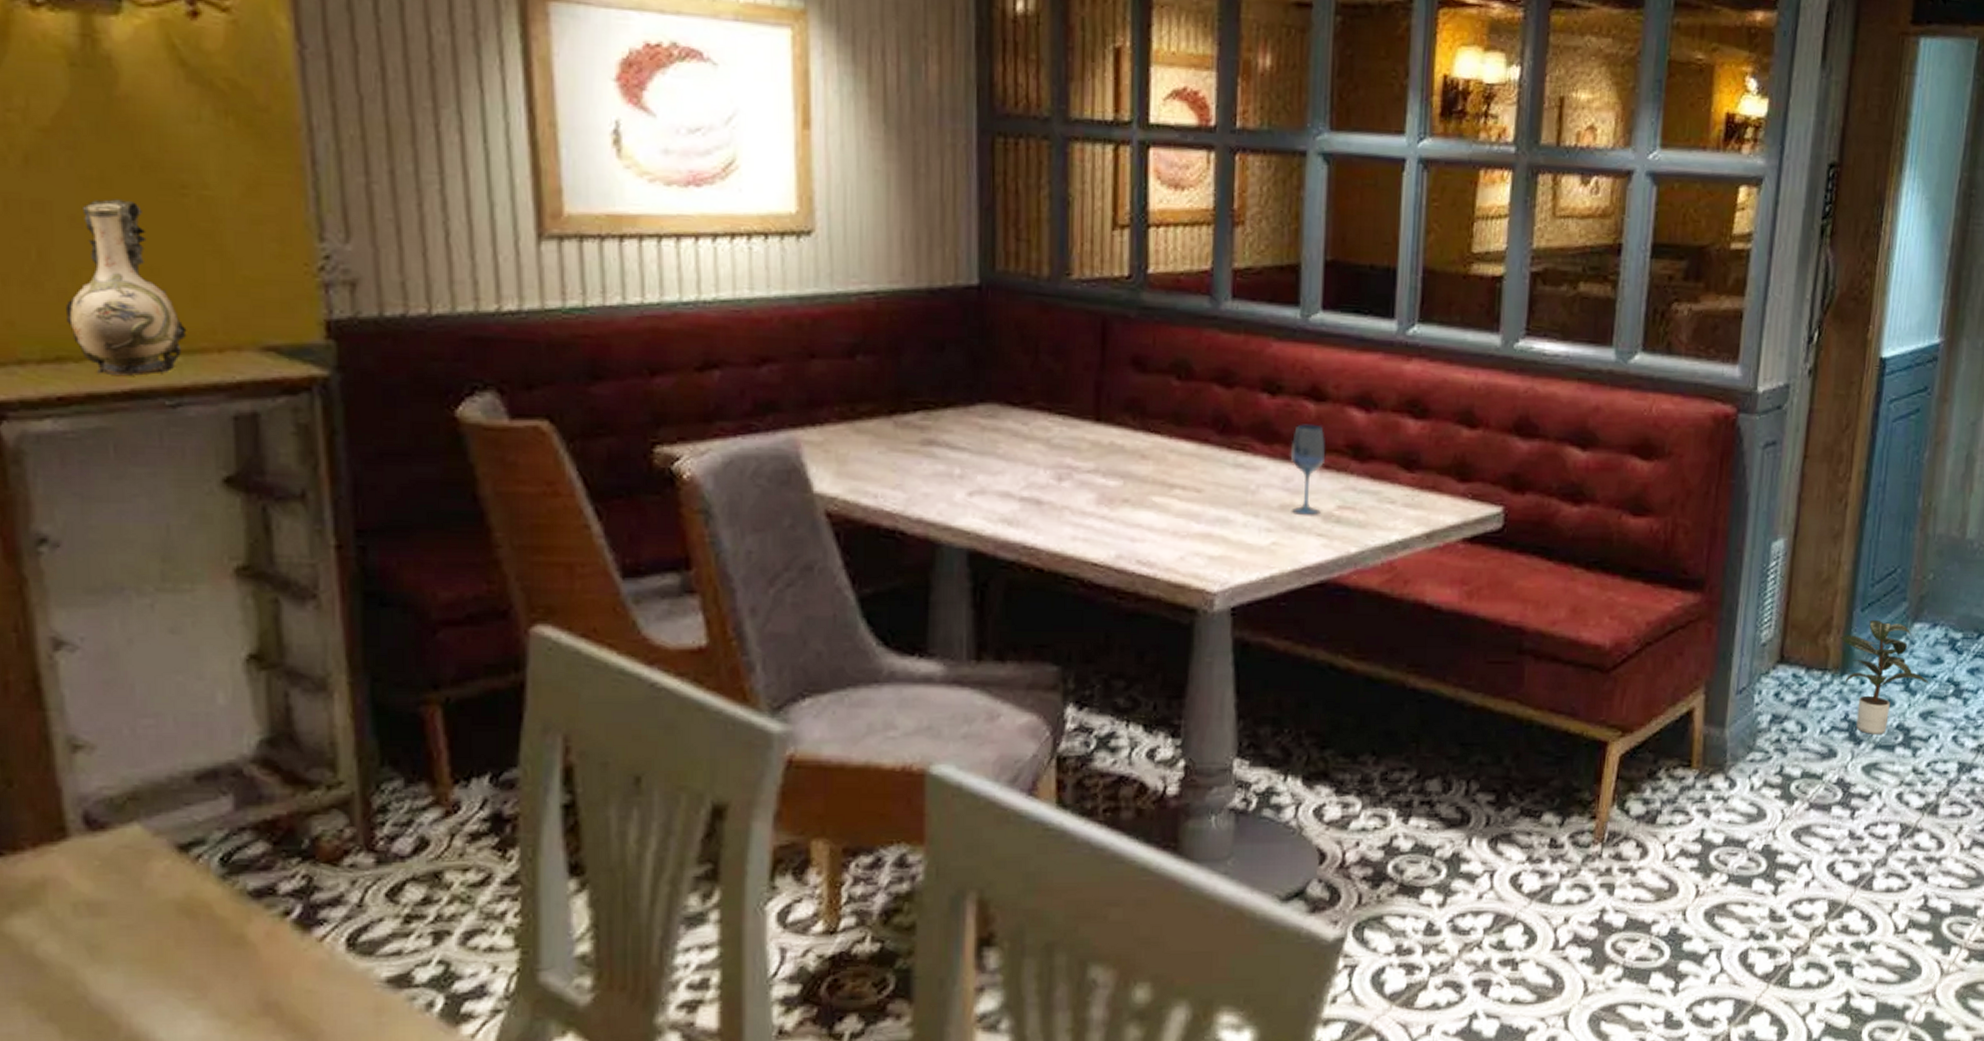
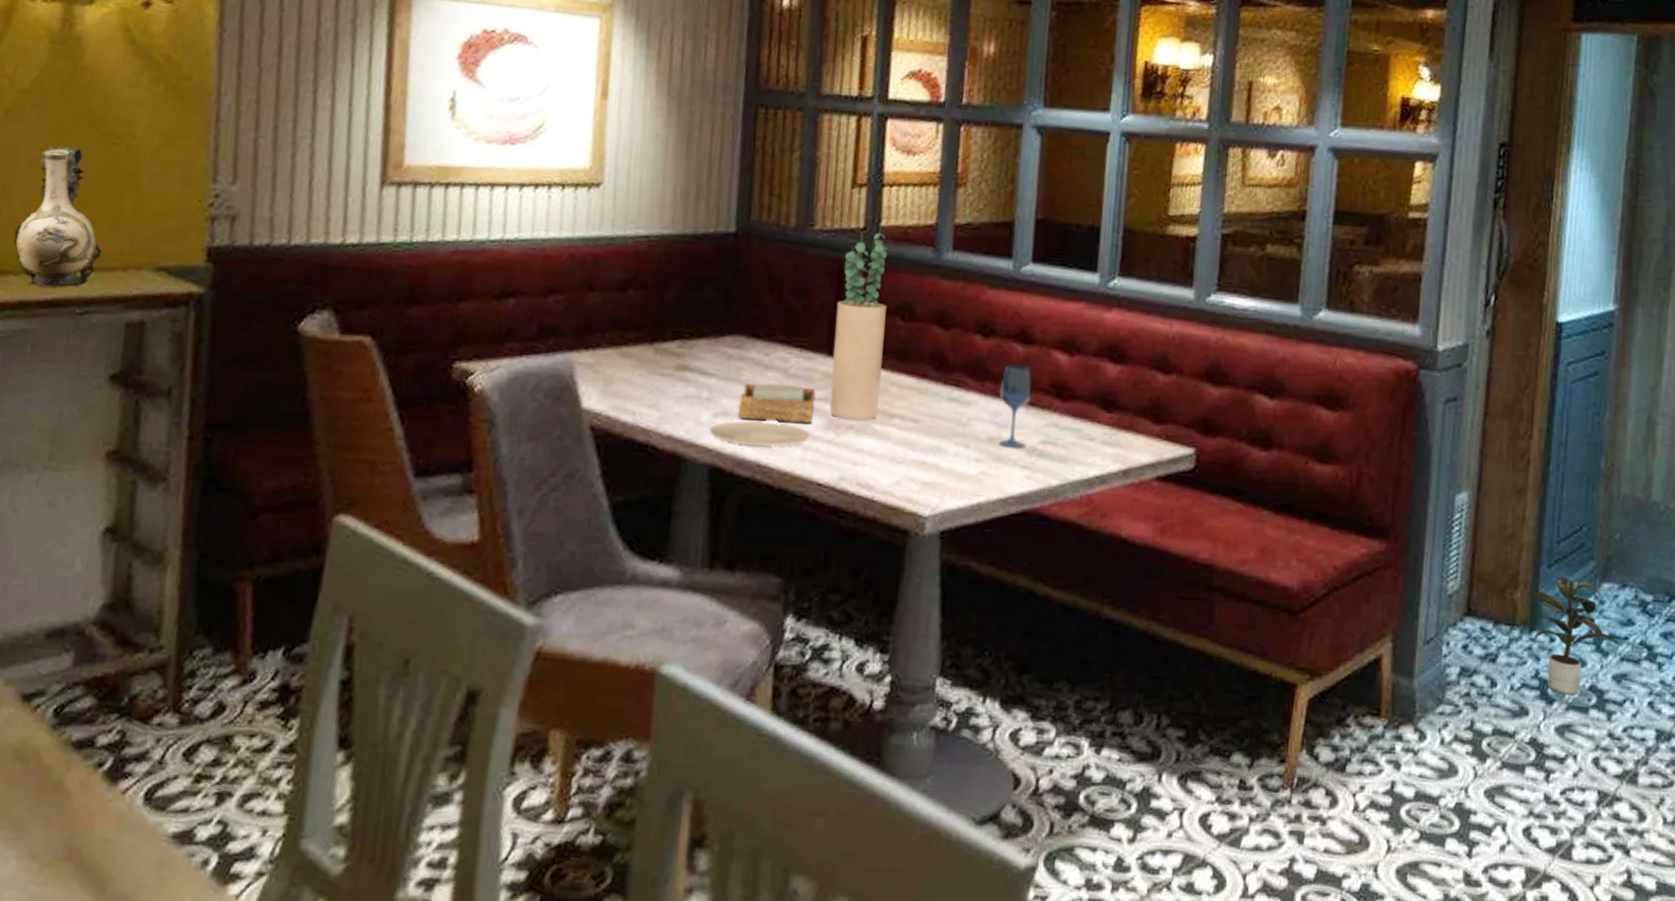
plate: none [964,498,1080,526] -> present [709,420,810,447]
napkin holder: none [996,455,1085,498] -> present [737,383,816,423]
vase: none [1101,270,1160,493] -> present [829,223,889,421]

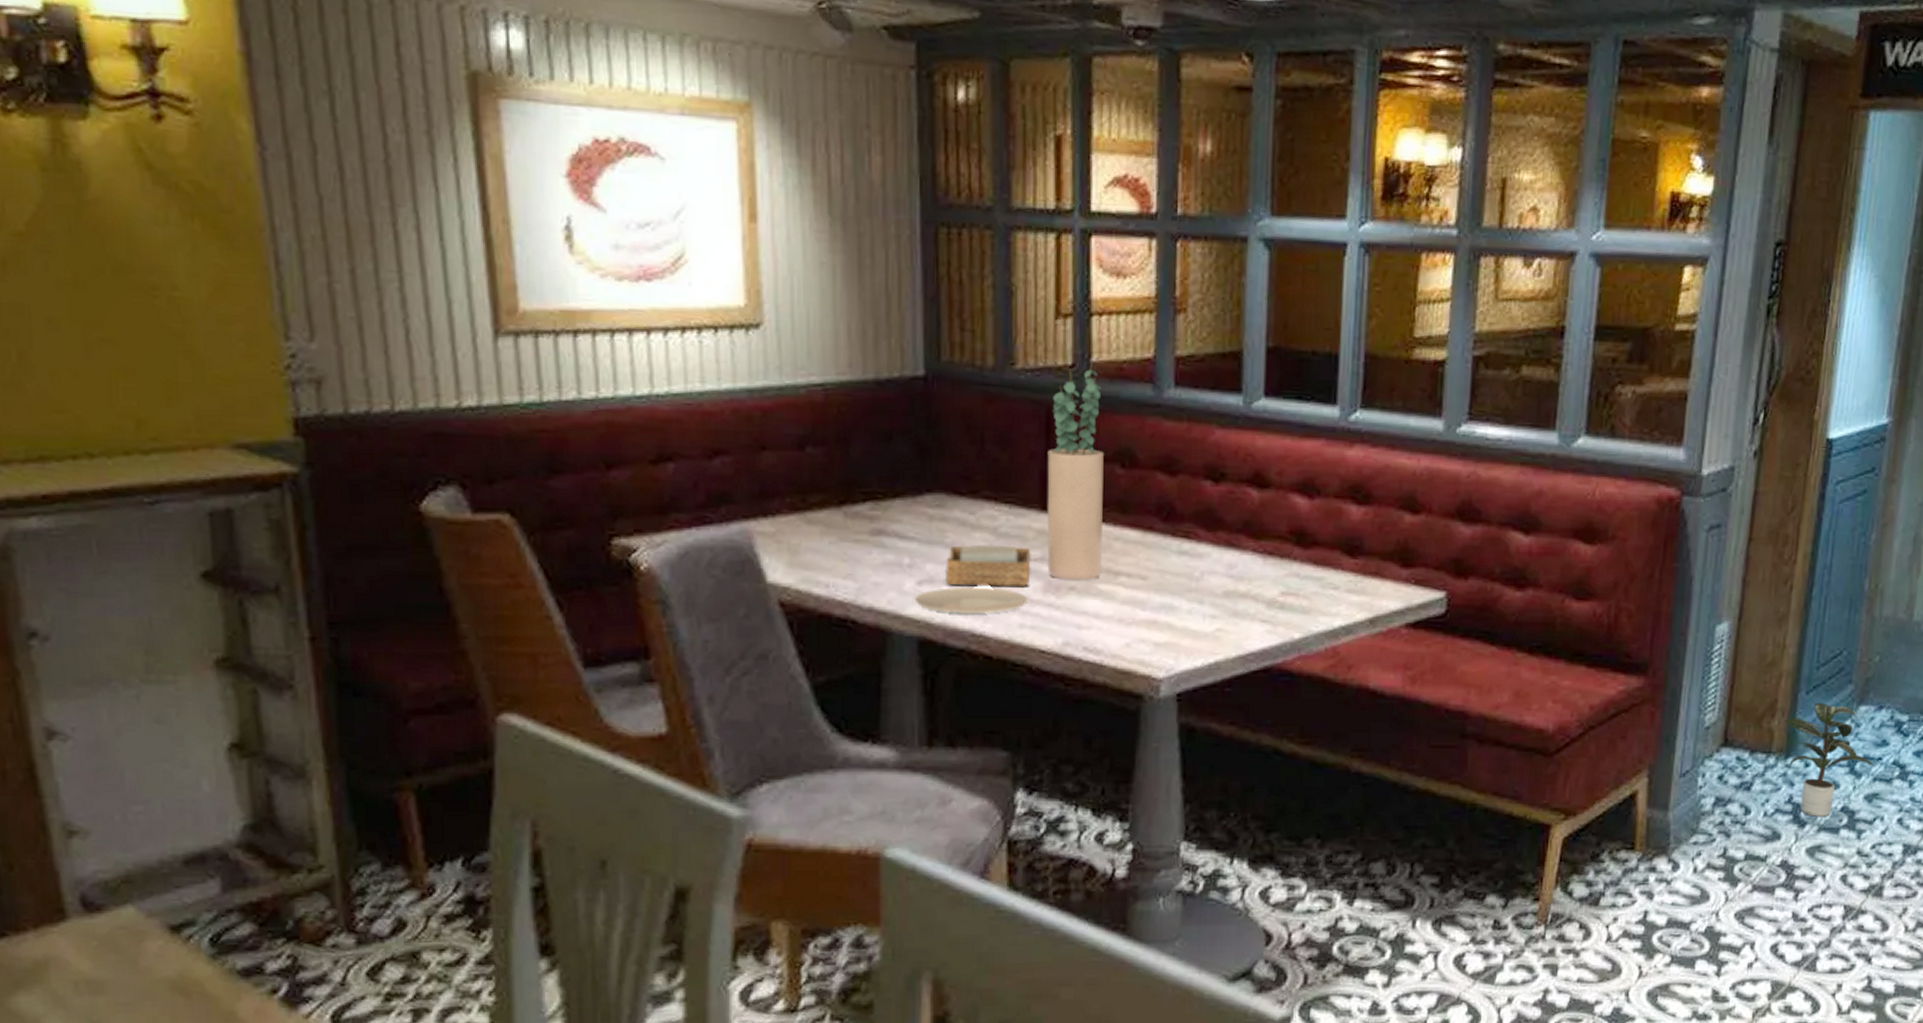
decorative vase: present [14,146,102,288] -> none [45,301,162,474]
wineglass: present [998,364,1033,449] -> none [1234,511,1270,603]

